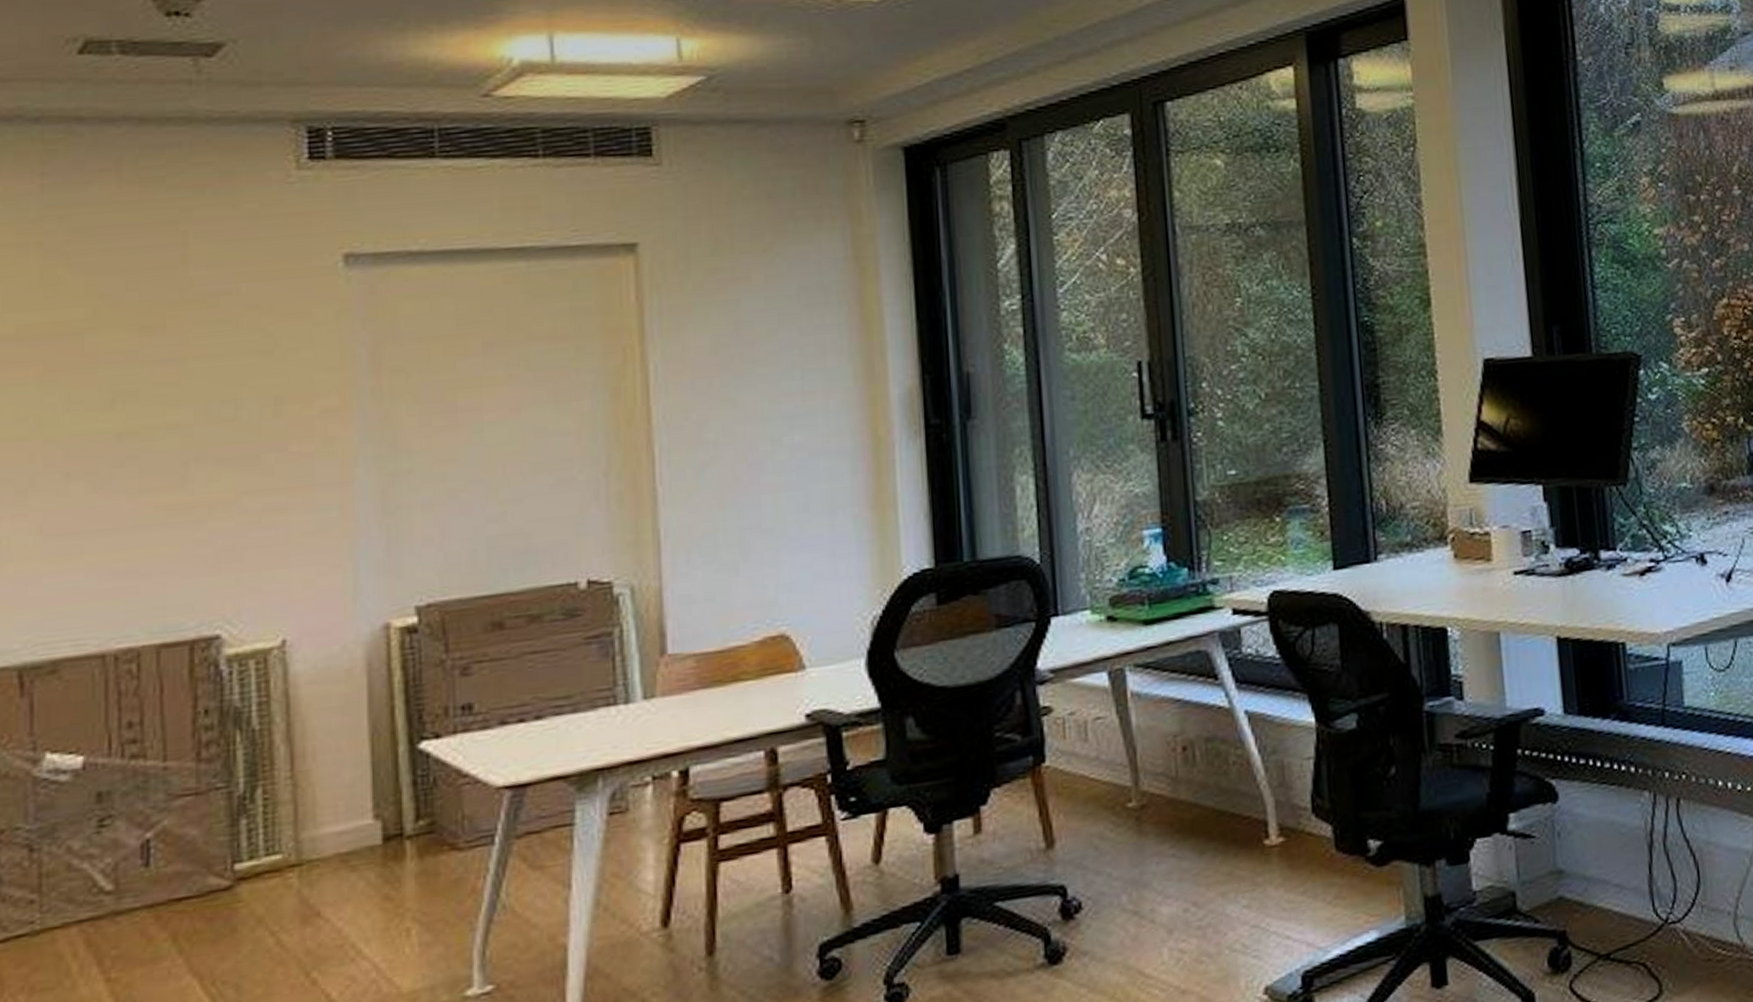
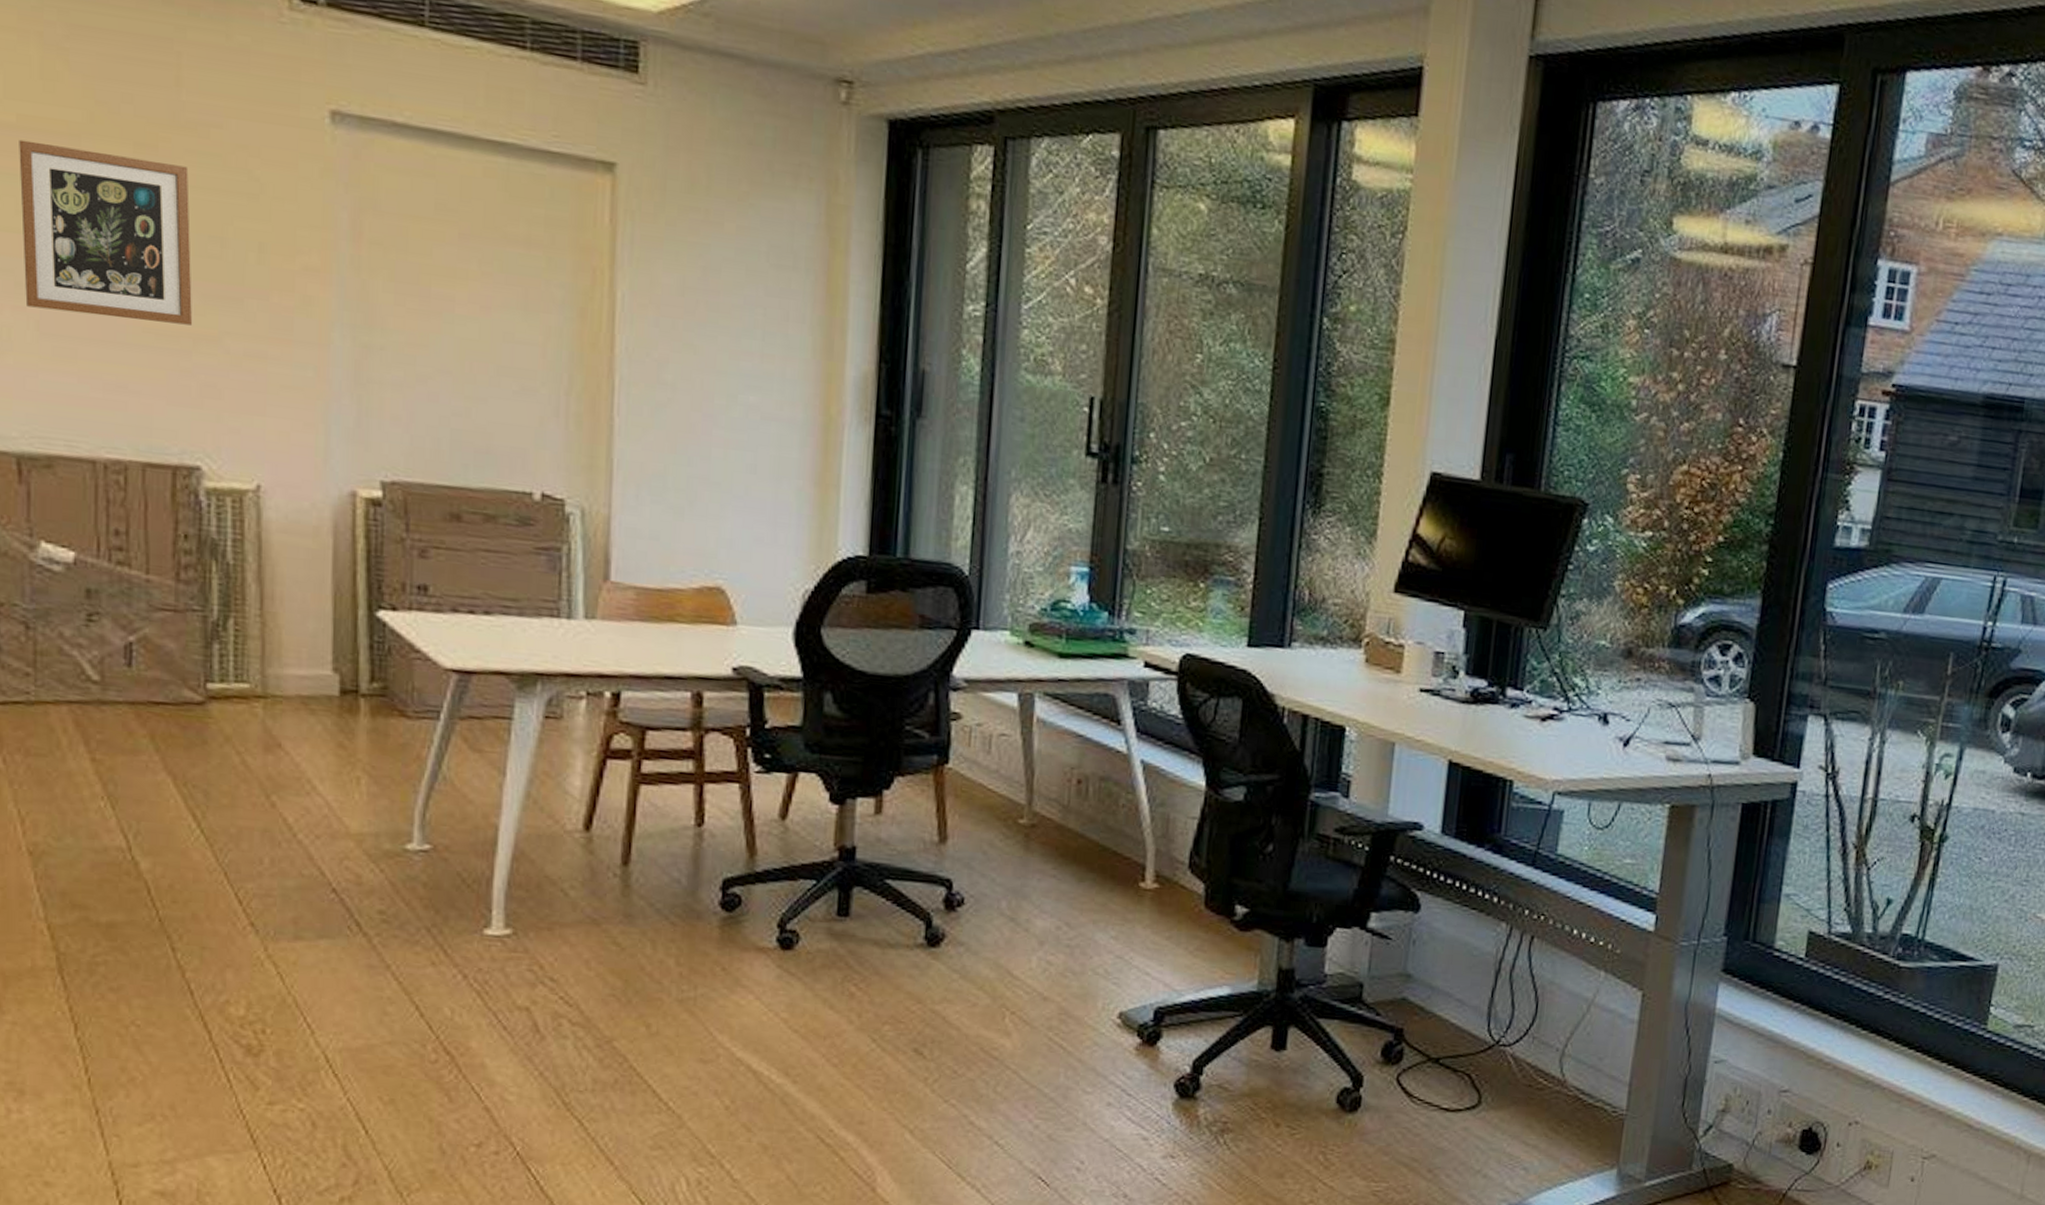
wall art: none [18,338,206,513] -> present [19,139,192,326]

